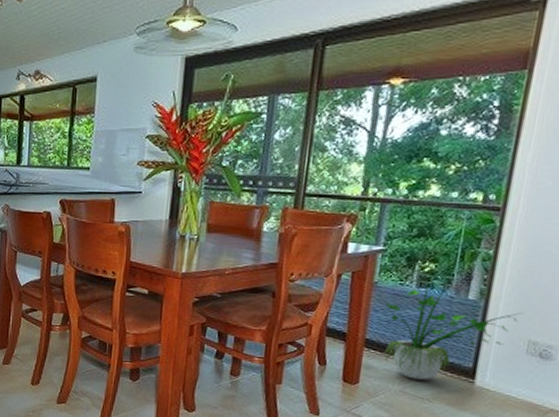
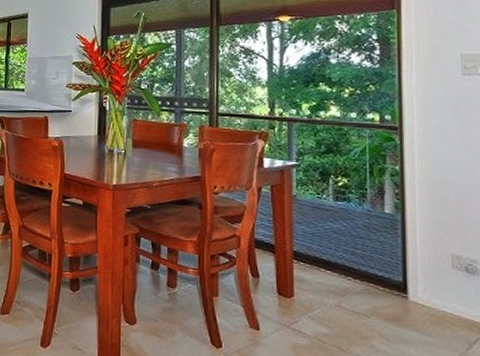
potted plant: present [383,274,523,381] -> none [306,188,440,295]

